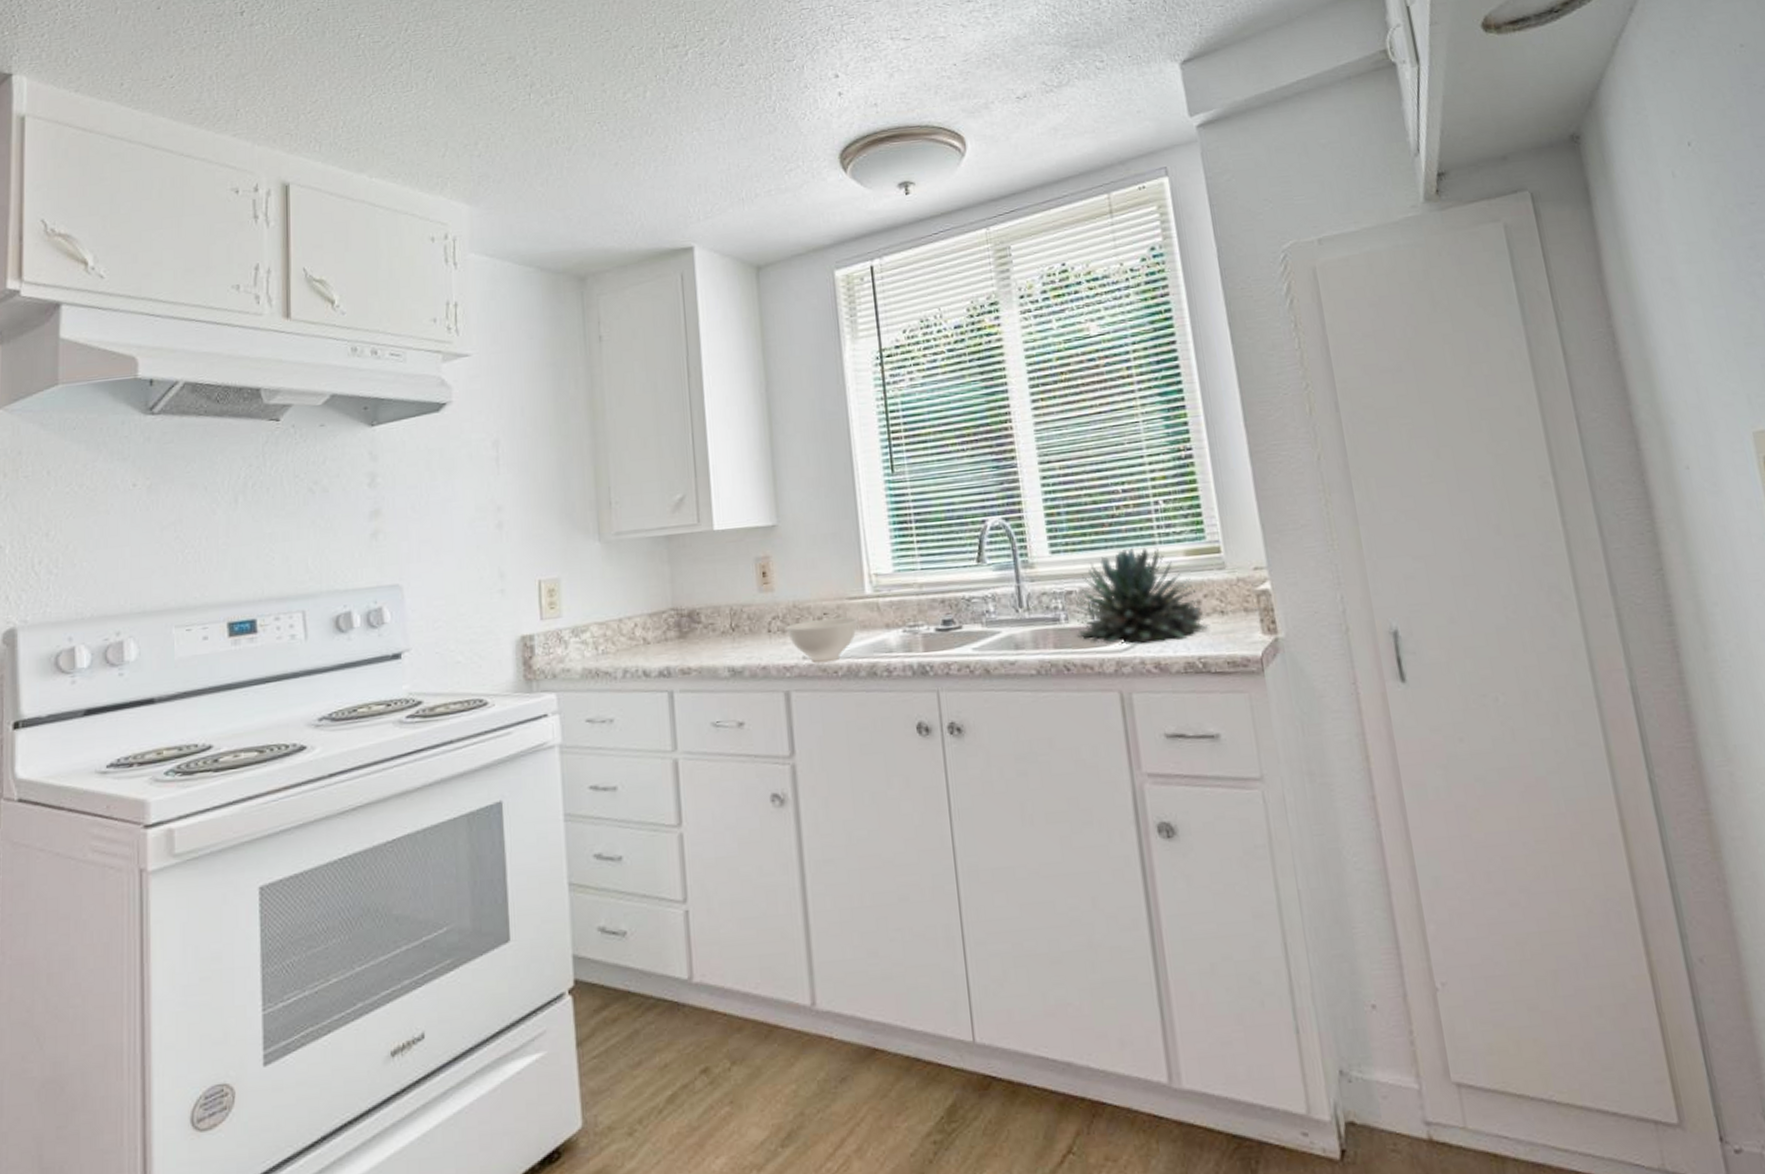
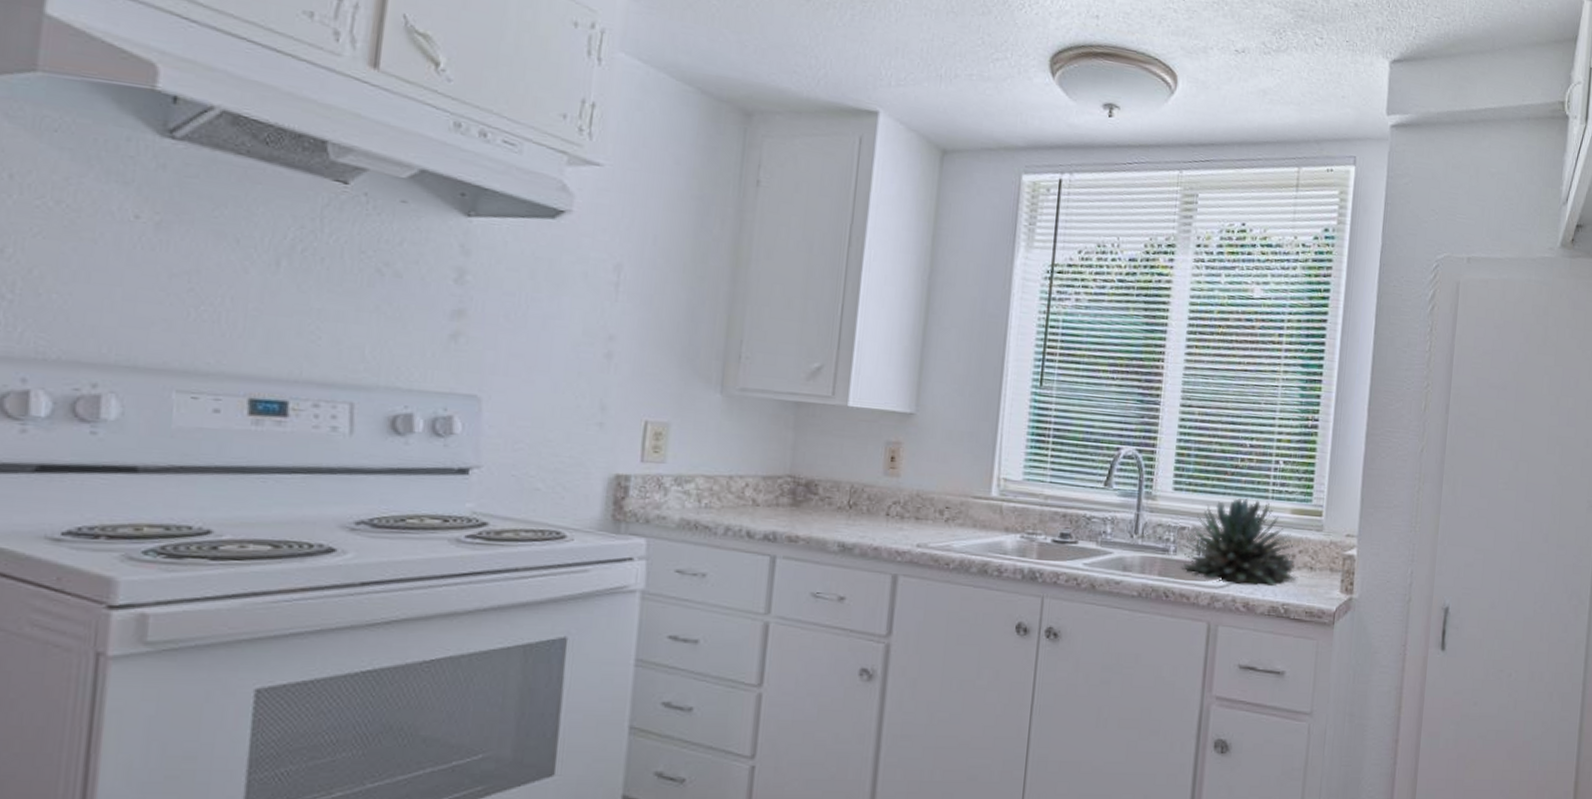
bowl: present [786,617,859,664] -> none [905,511,980,554]

